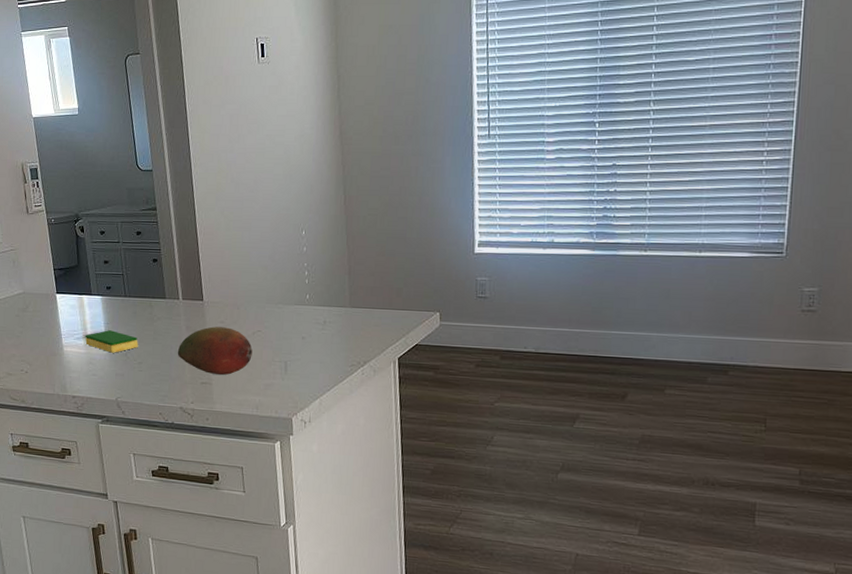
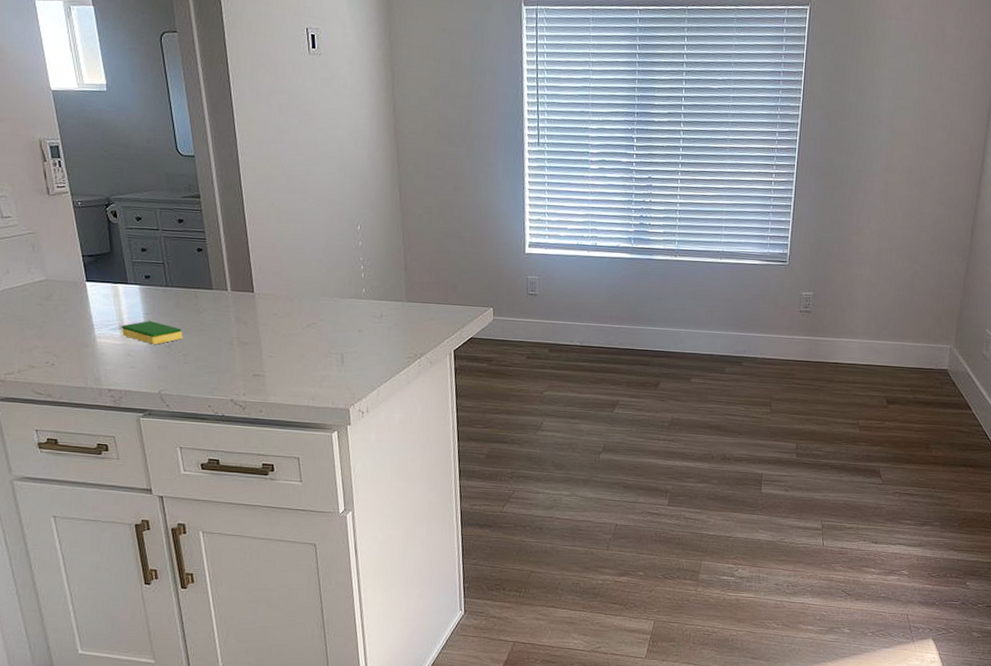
fruit: present [177,326,253,375] -> none [226,318,307,367]

